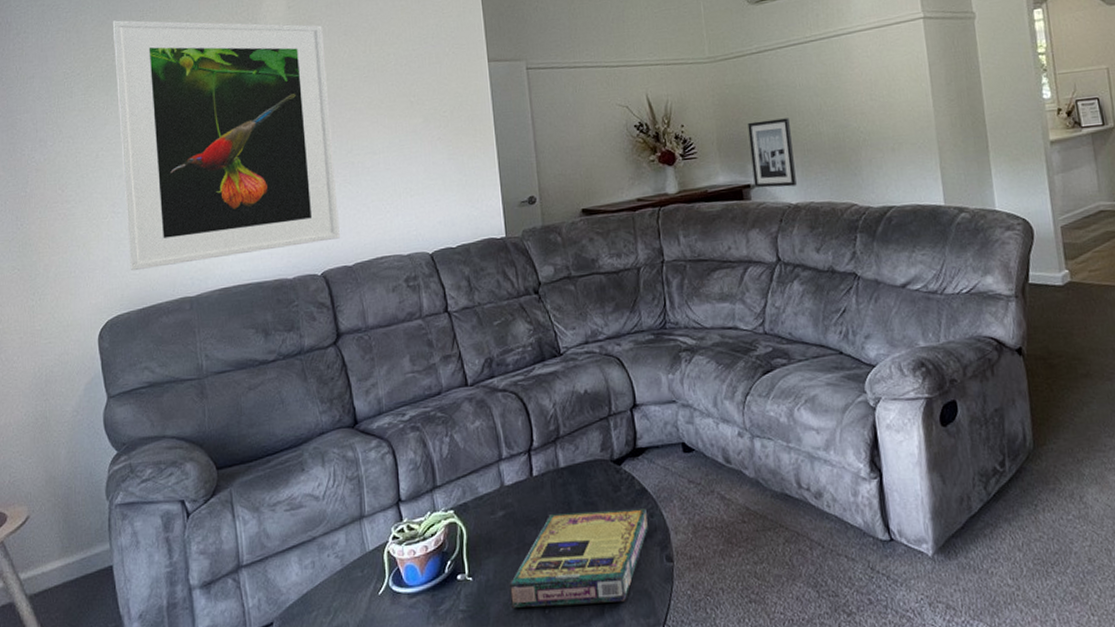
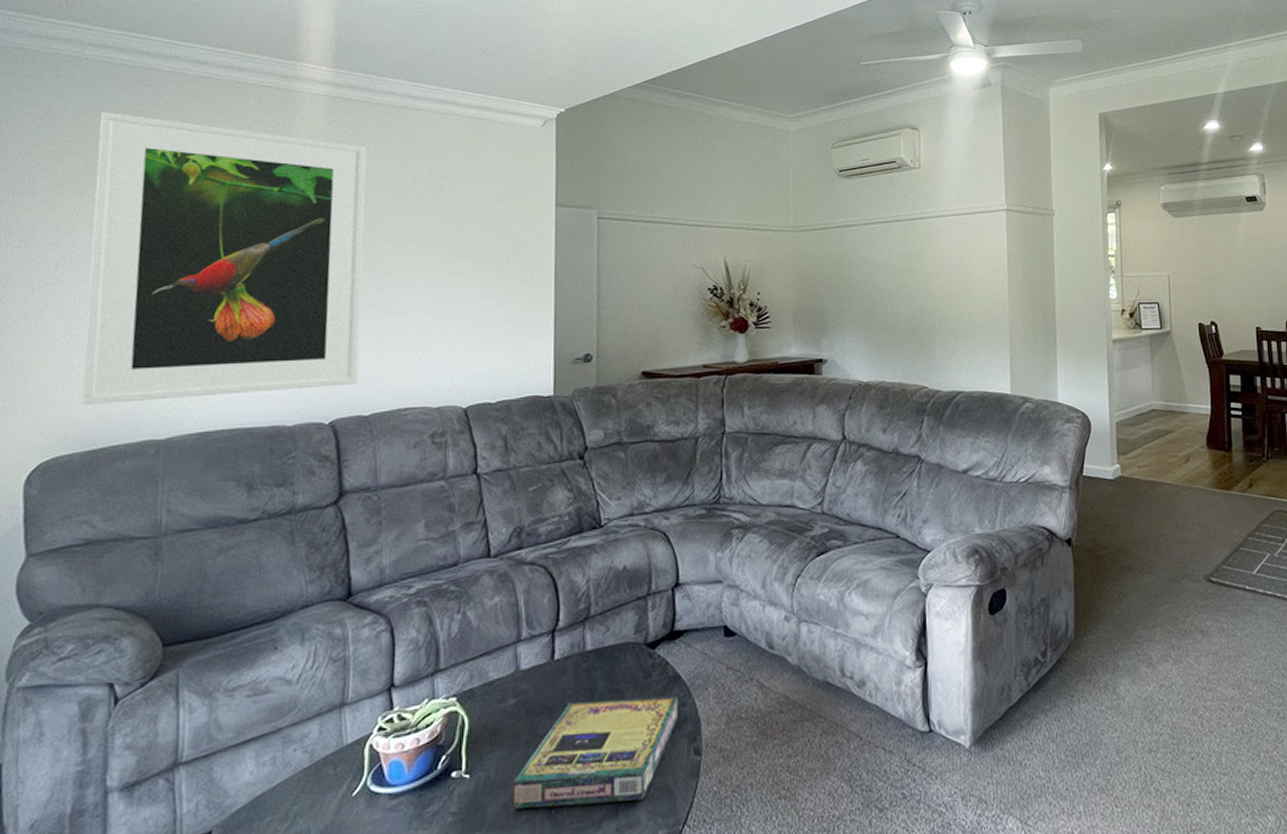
wall art: present [747,118,797,188] -> none [826,295,869,365]

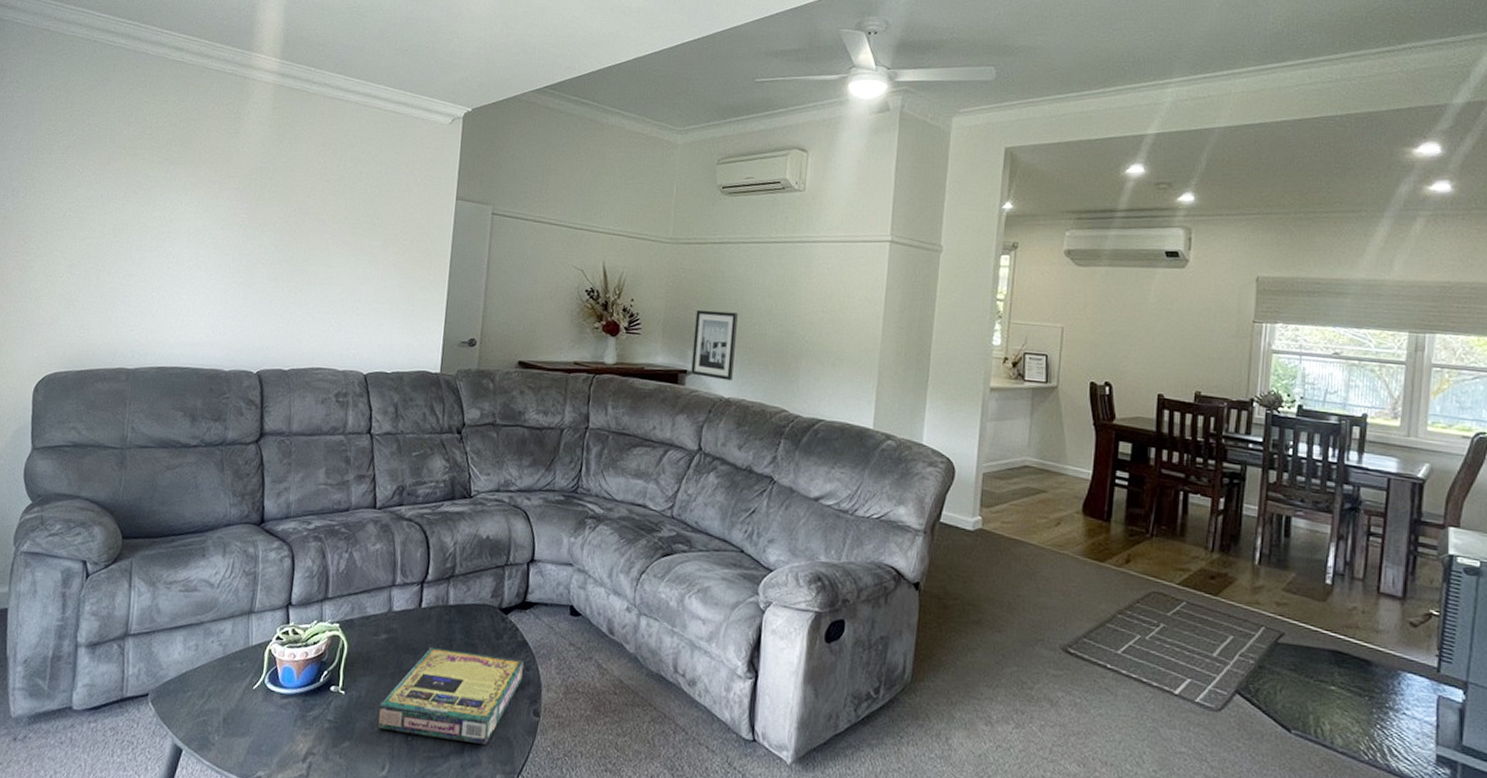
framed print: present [81,112,367,406] -> none [75,88,303,342]
wall art: none [826,295,869,365] -> present [691,309,738,381]

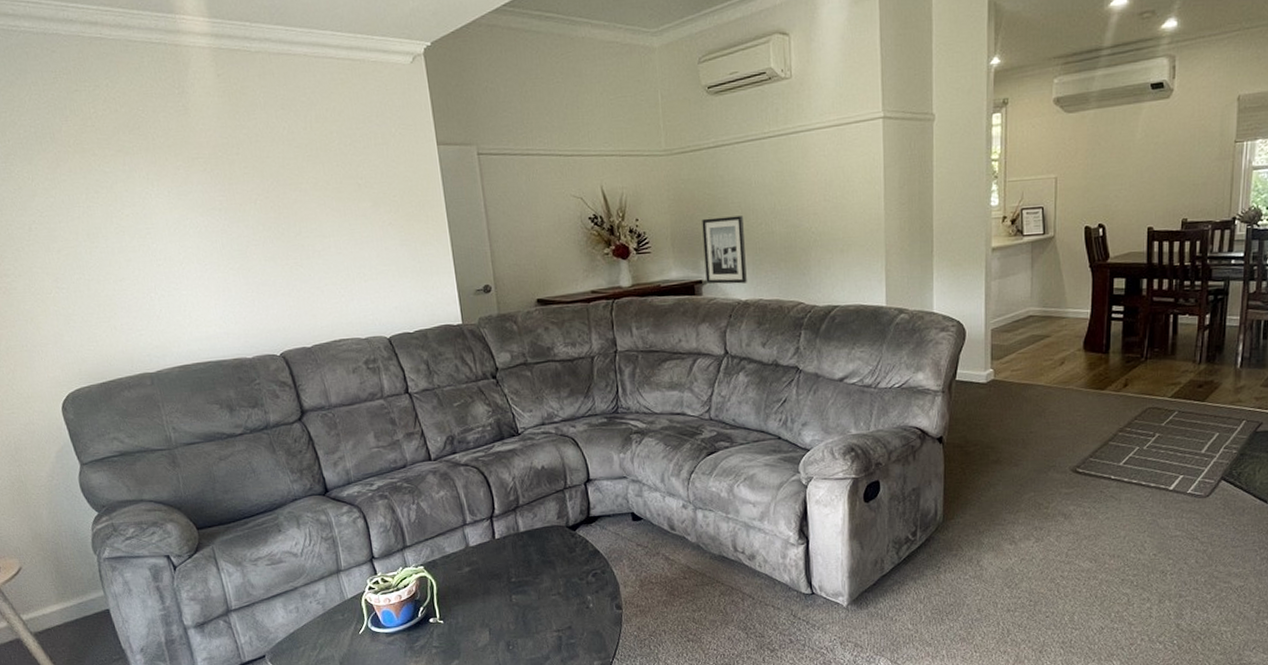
video game box: present [377,647,524,745] -> none [476,566,600,645]

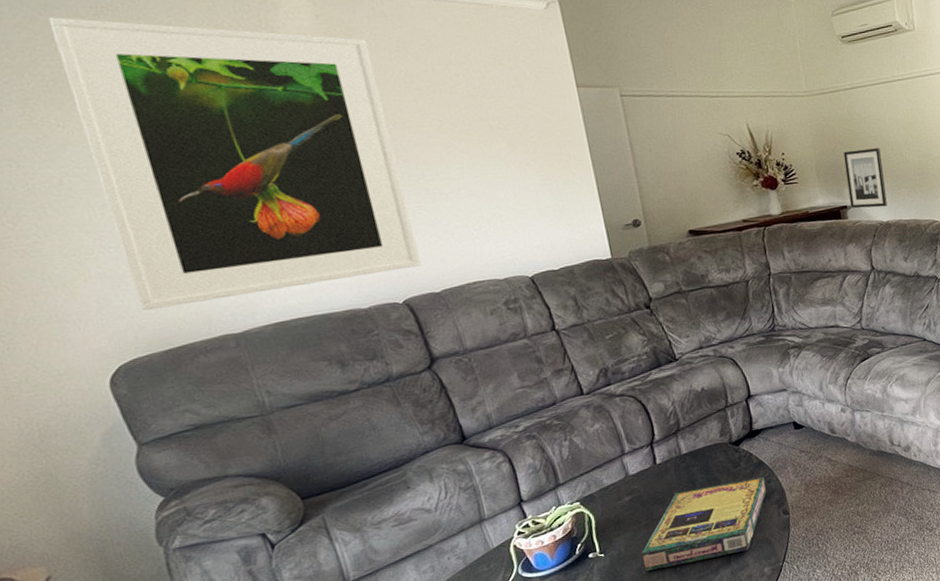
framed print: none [22,81,296,347] -> present [48,17,421,311]
video game box: none [476,566,600,645] -> present [640,477,766,572]

